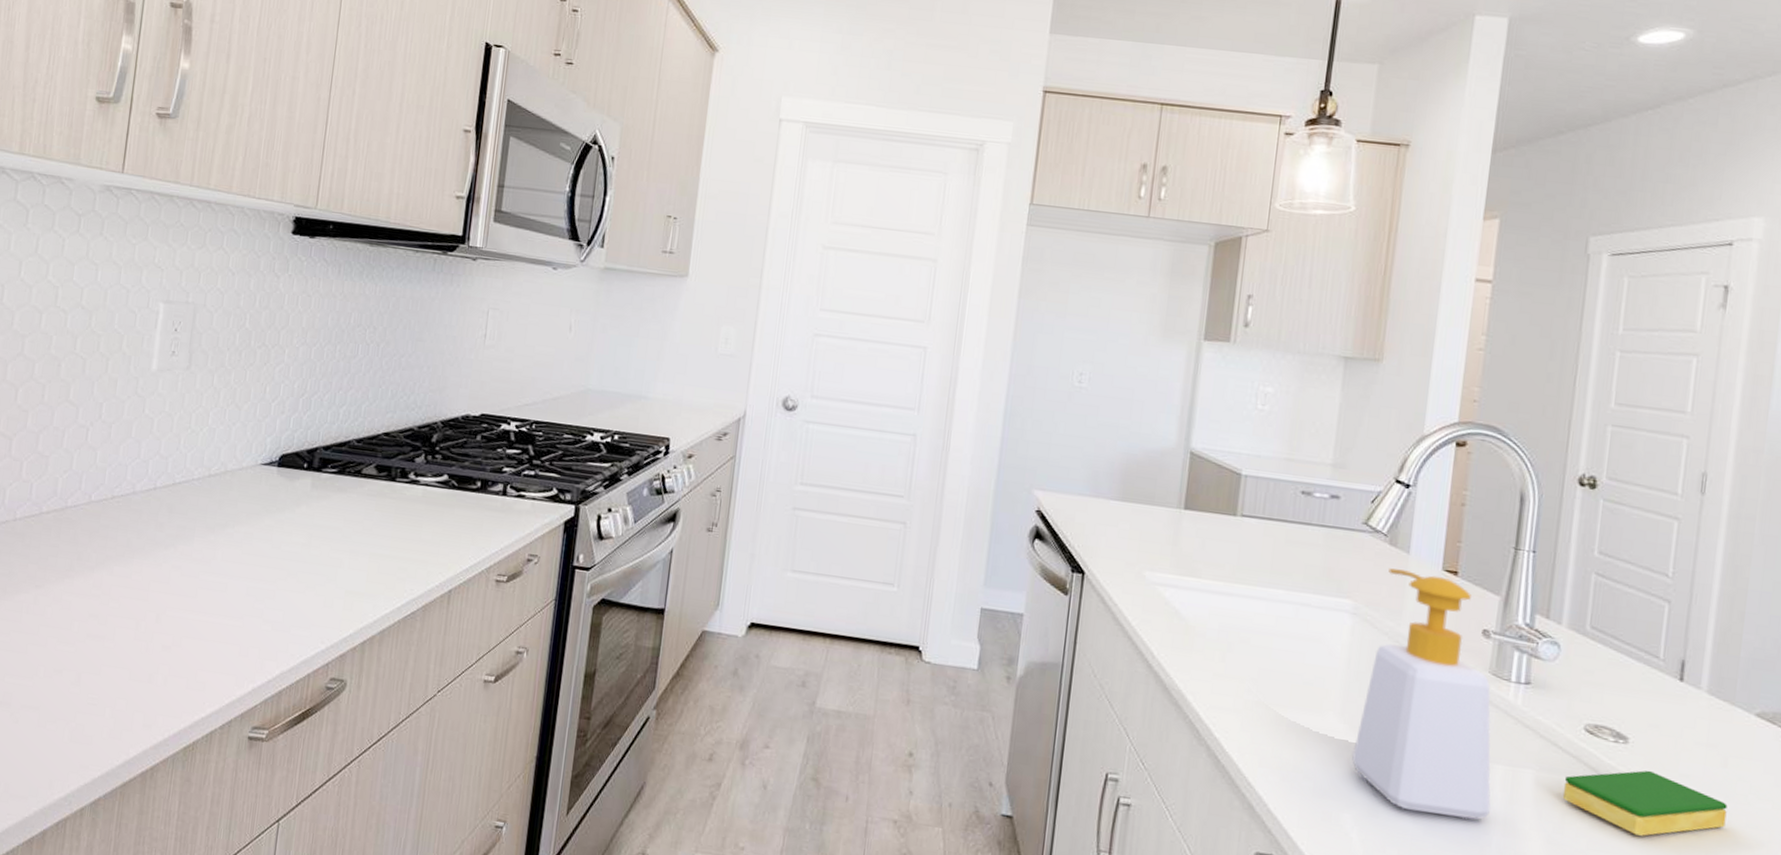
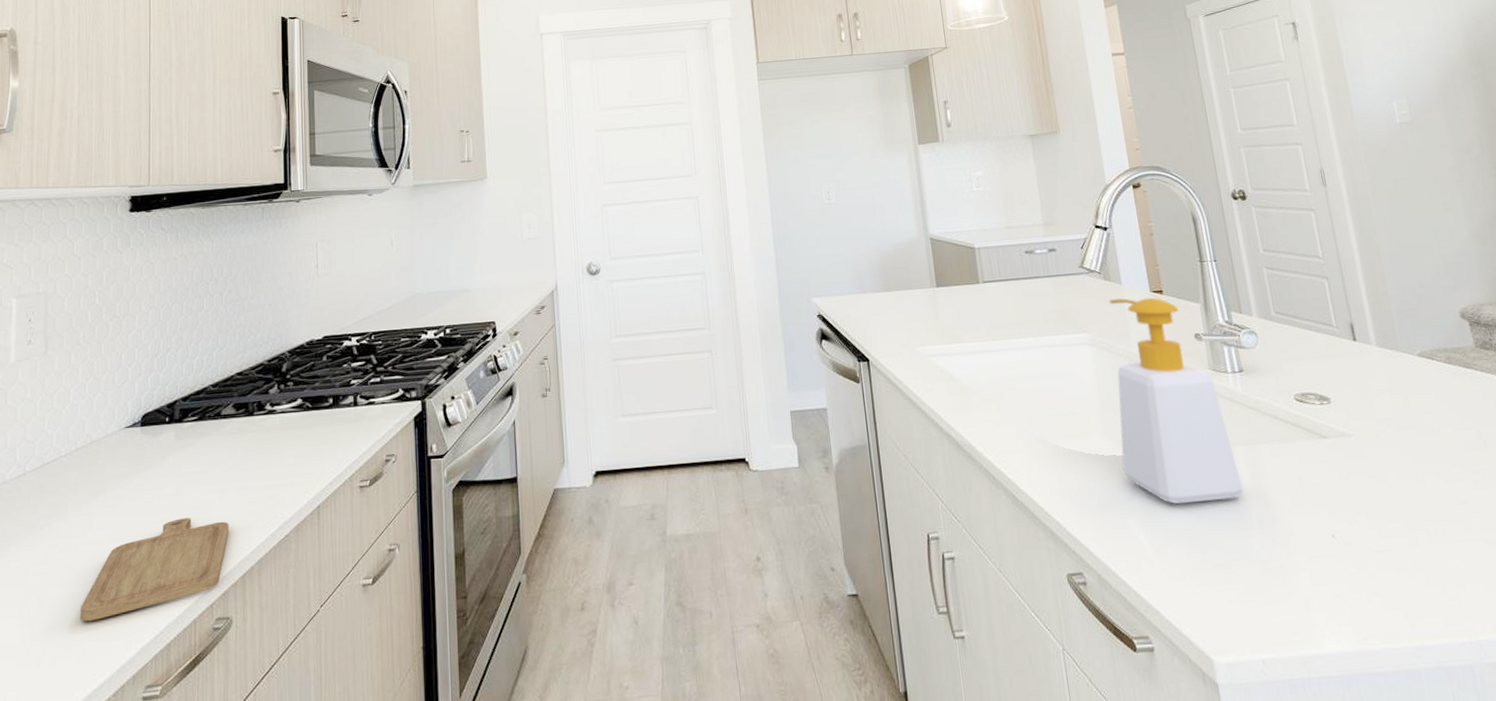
chopping board: none [196,569,355,652] -> present [80,518,229,621]
dish sponge: present [1563,770,1728,836] -> none [1292,421,1424,480]

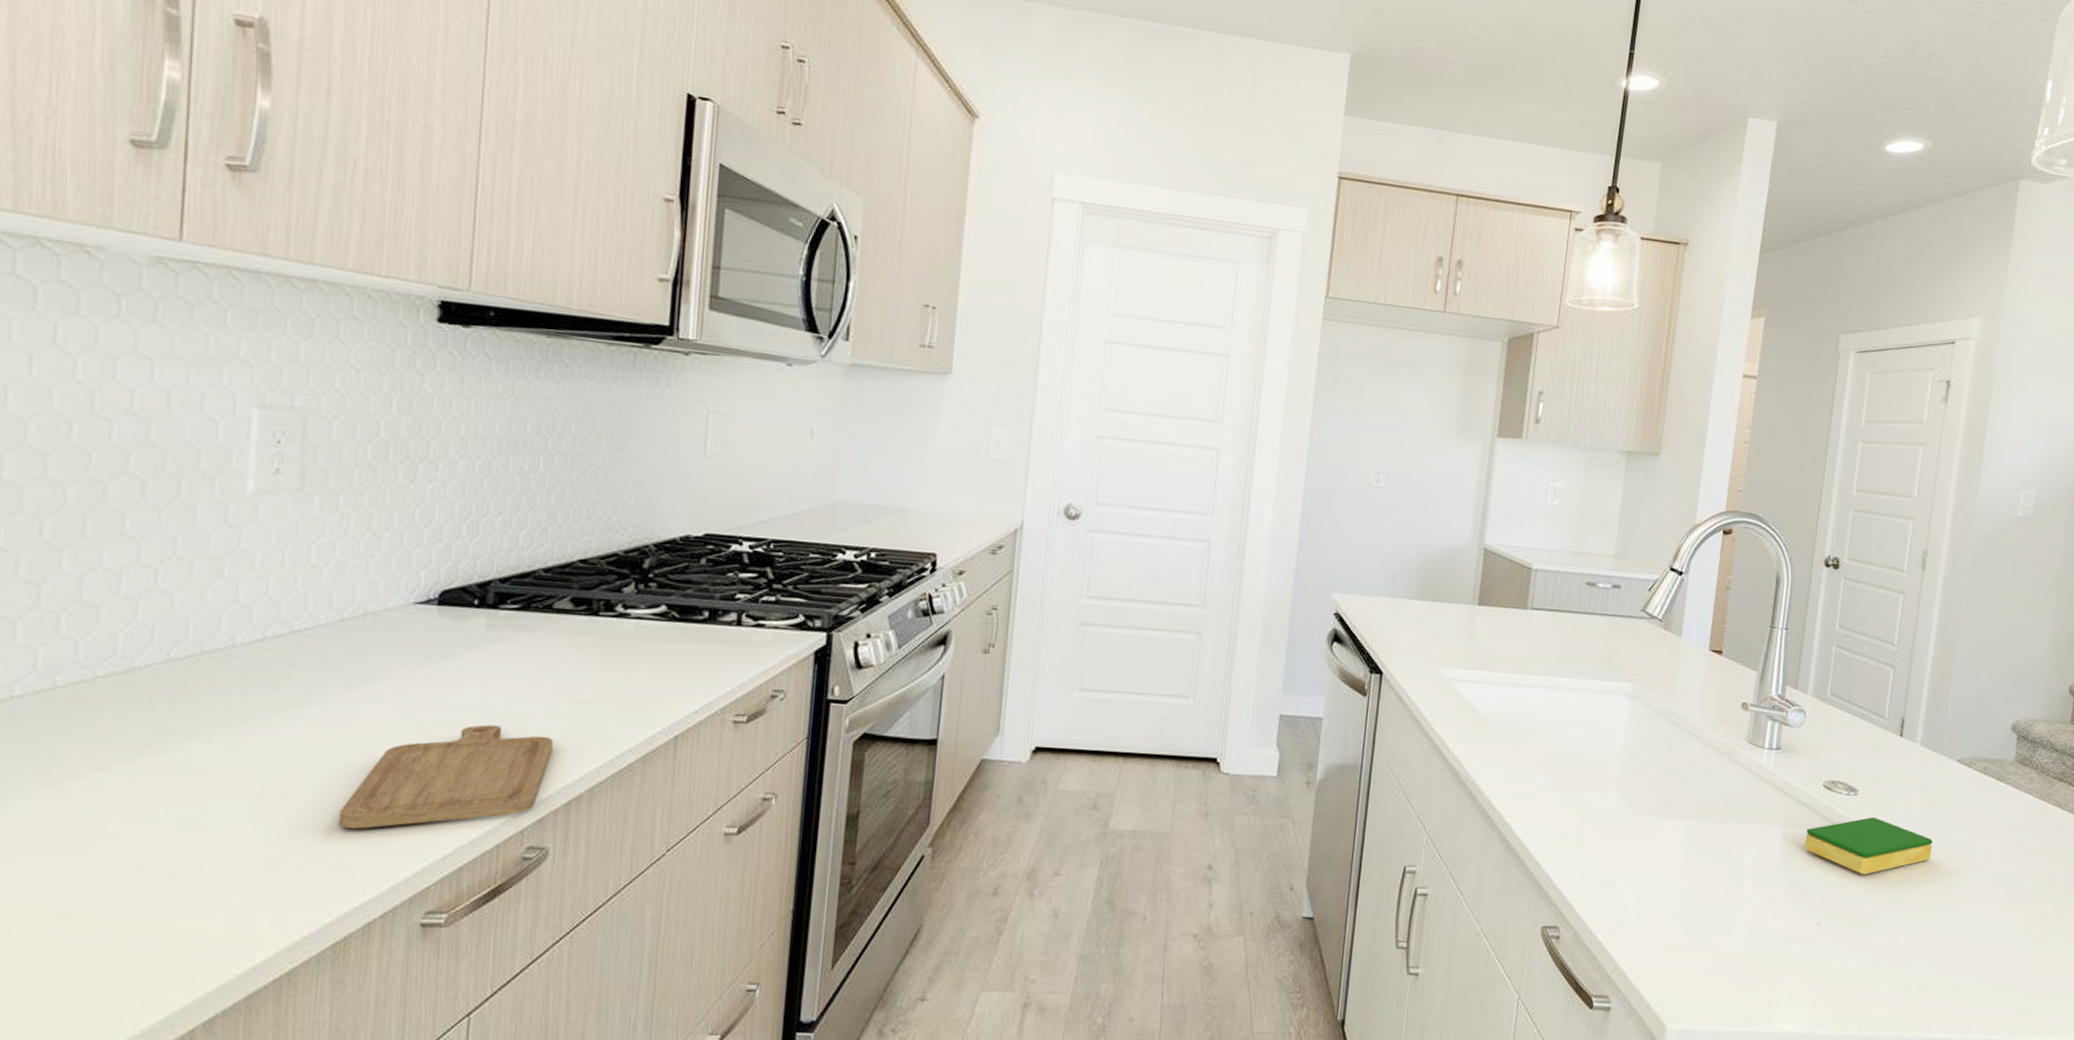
soap bottle: present [1109,297,1243,505] -> none [1628,651,1747,876]
dish sponge: none [1292,421,1424,480] -> present [1805,817,1933,874]

